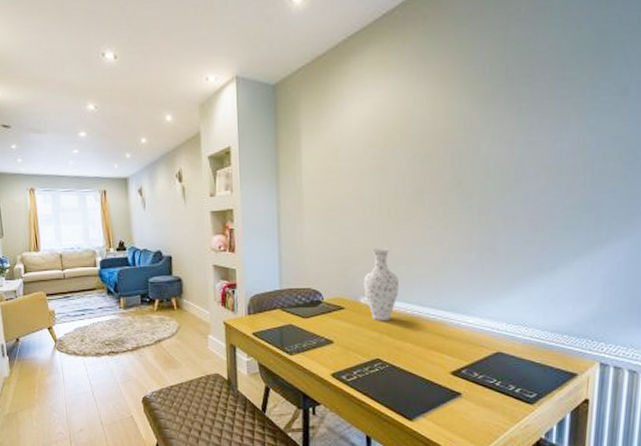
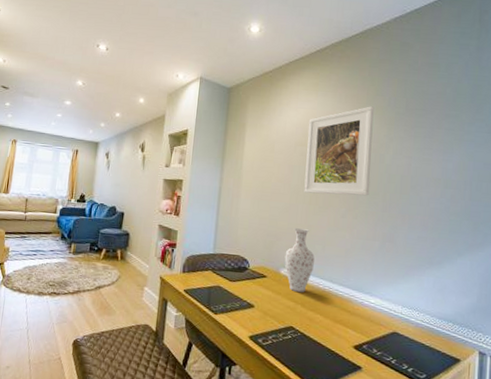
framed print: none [379,81,464,205] -> present [304,106,374,196]

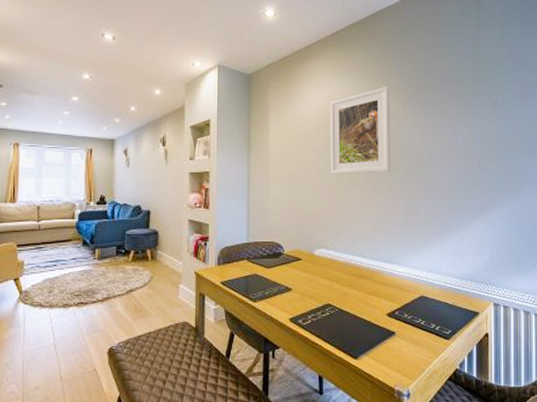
vase: present [284,228,315,292] -> none [317,209,345,270]

